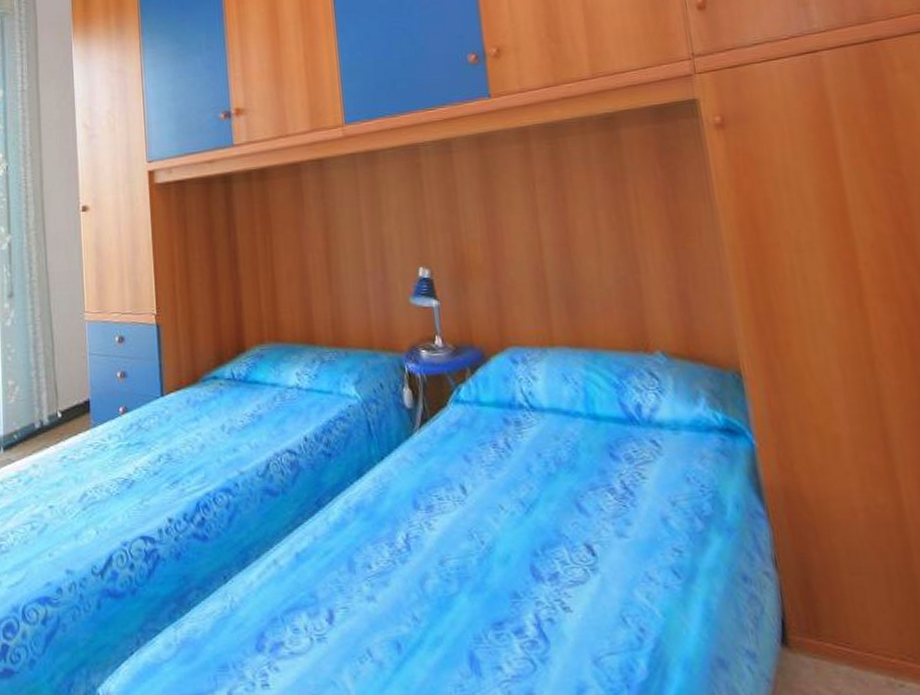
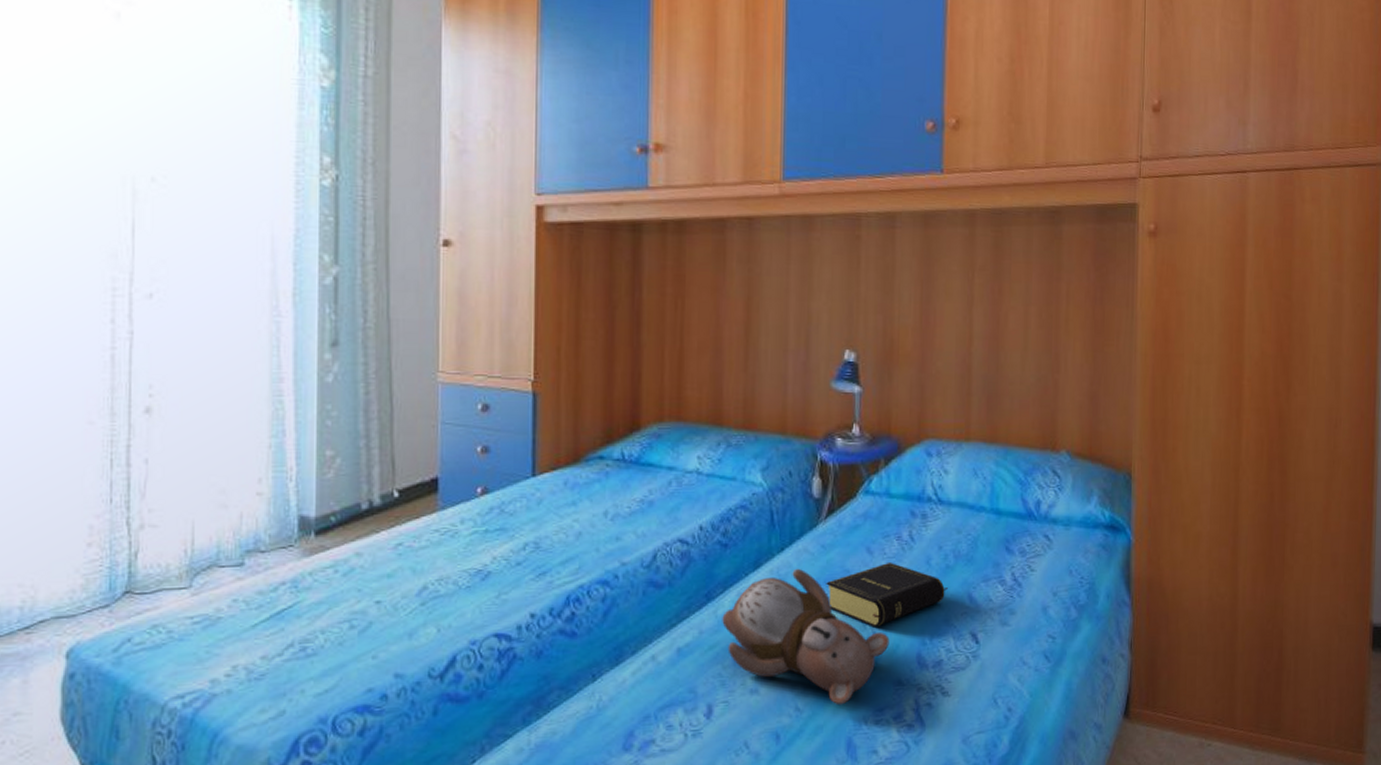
teddy bear: none [333,476,500,617] -> present [722,568,890,705]
book: none [428,471,553,537] -> present [826,563,948,628]

